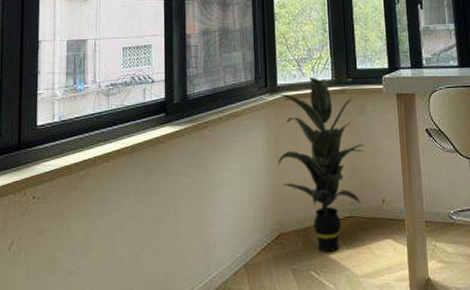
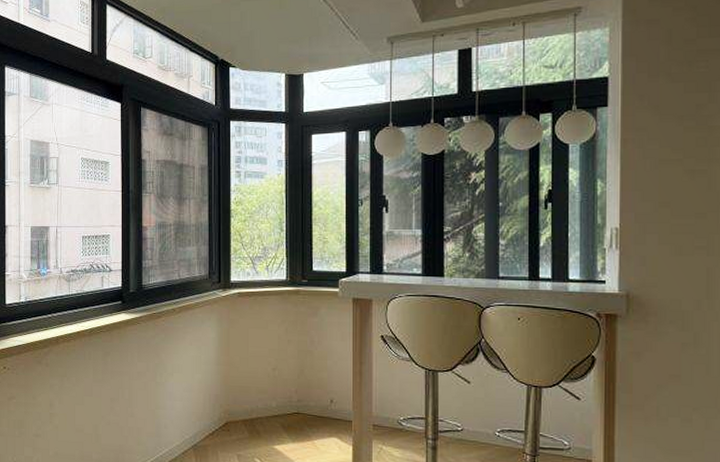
indoor plant: present [272,77,365,253] -> none [225,276,316,444]

